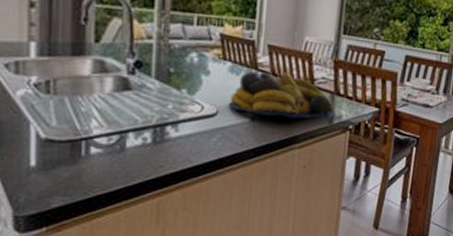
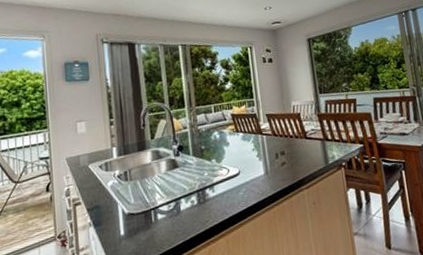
fruit bowl: present [228,71,334,121] -> none [246,132,328,169]

